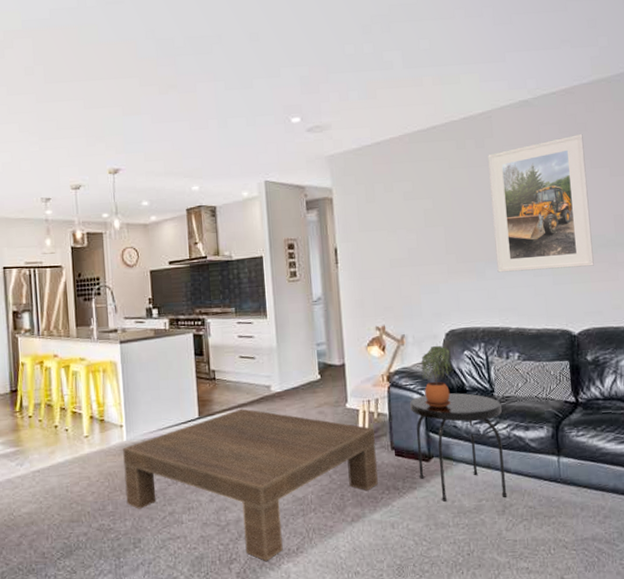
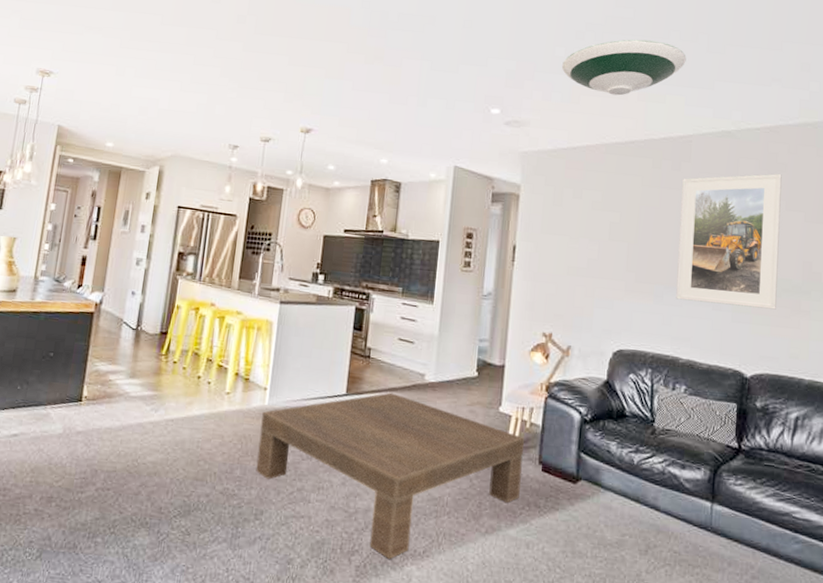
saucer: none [354,22,475,84] -> present [562,39,686,96]
side table: present [409,393,508,502] -> none [563,412,660,536]
potted plant: present [421,345,453,409] -> none [581,362,616,430]

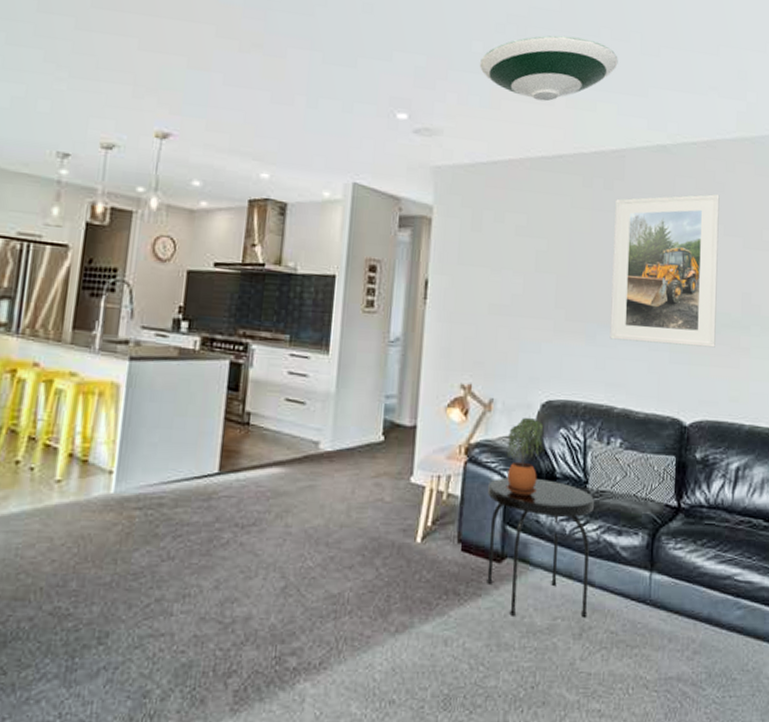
coffee table: present [256,392,524,559] -> none [98,467,440,677]
side table: none [563,412,660,536] -> present [486,477,594,617]
potted plant: none [581,362,616,430] -> present [506,417,545,497]

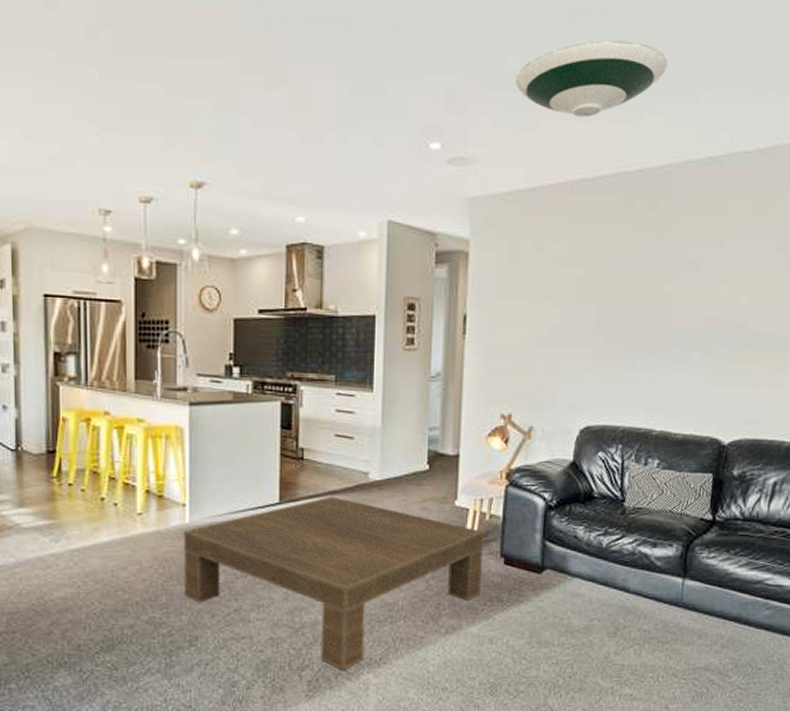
coffee table: none [98,467,440,677] -> present [184,496,484,670]
side table: present [486,477,594,617] -> none [527,499,631,618]
potted plant: present [506,417,545,497] -> none [545,442,583,515]
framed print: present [609,194,720,348] -> none [650,206,774,368]

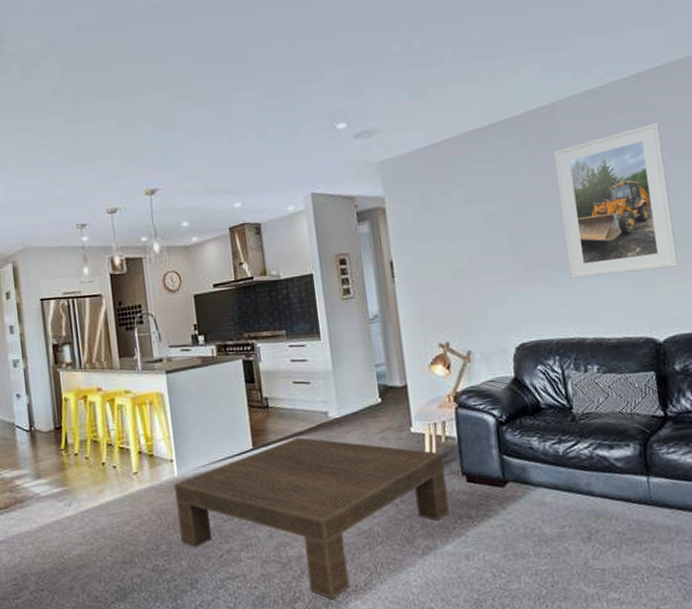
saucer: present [516,40,668,118] -> none [401,9,533,80]
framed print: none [650,206,774,368] -> present [553,121,678,279]

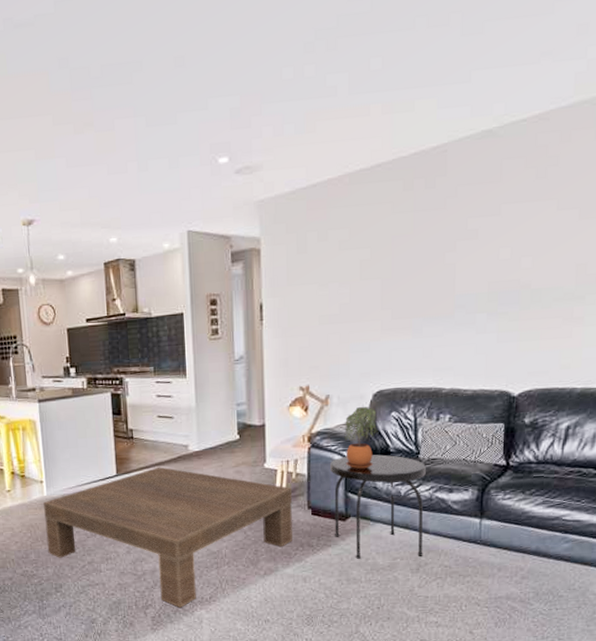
side table: none [479,411,593,530] -> present [329,454,426,559]
potted plant: none [490,361,526,429] -> present [344,406,378,470]
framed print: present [553,121,678,279] -> none [436,168,553,330]

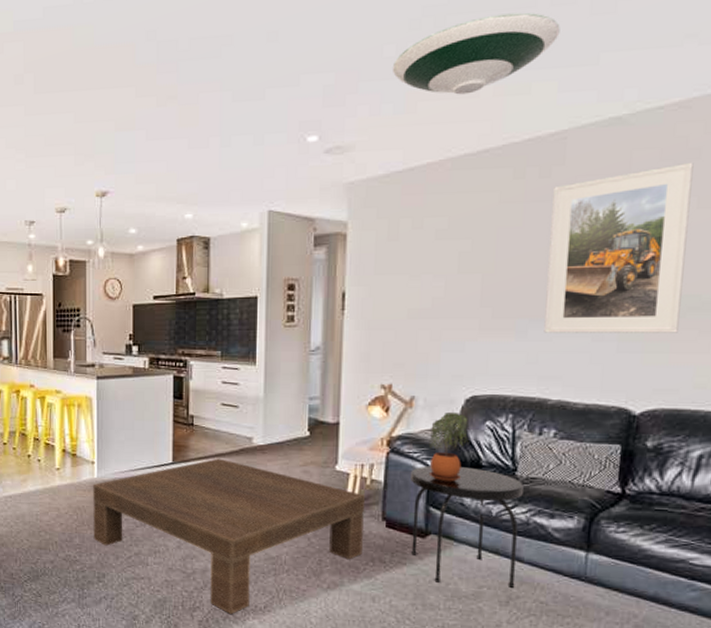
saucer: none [292,34,437,114] -> present [393,12,560,95]
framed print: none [436,168,553,330] -> present [543,162,694,333]

